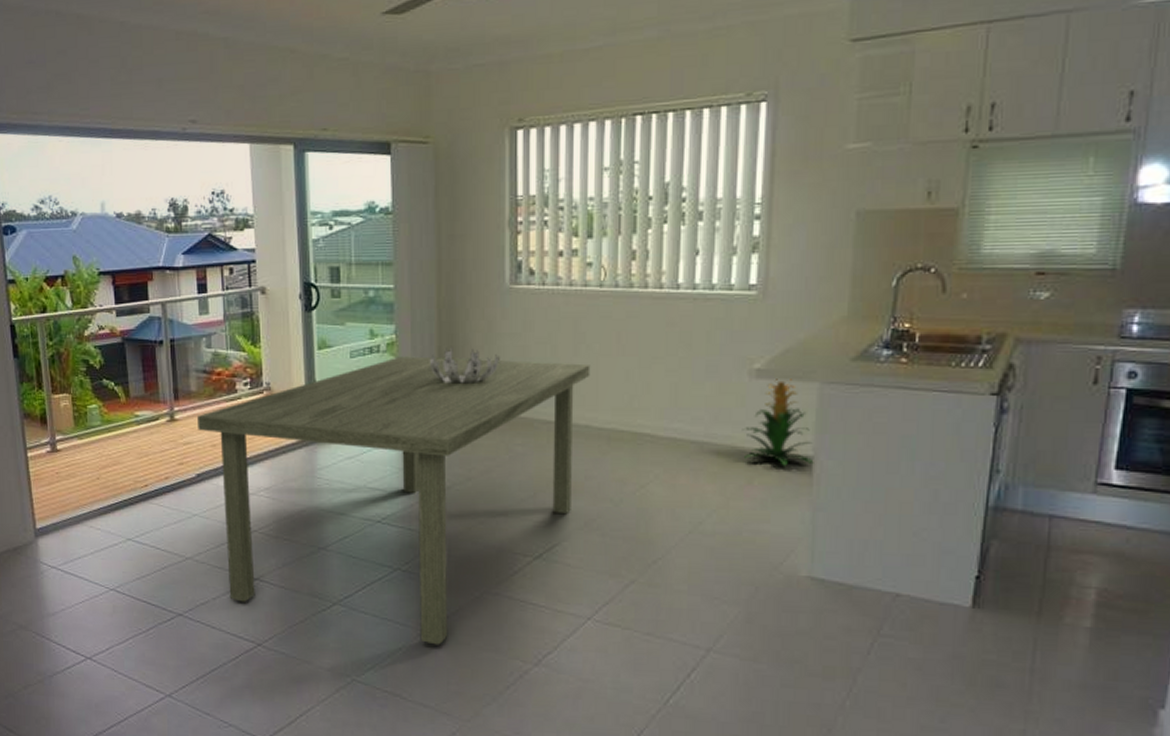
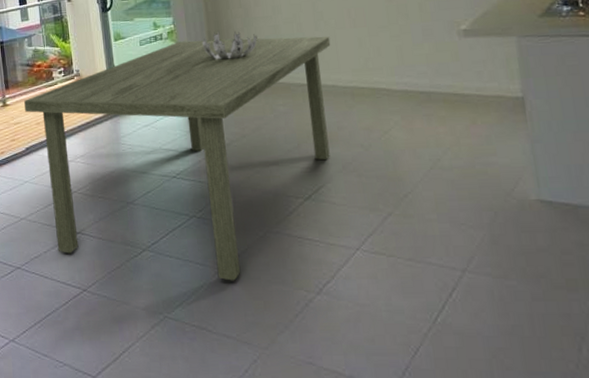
indoor plant: present [742,379,814,466] -> none [460,35,524,107]

